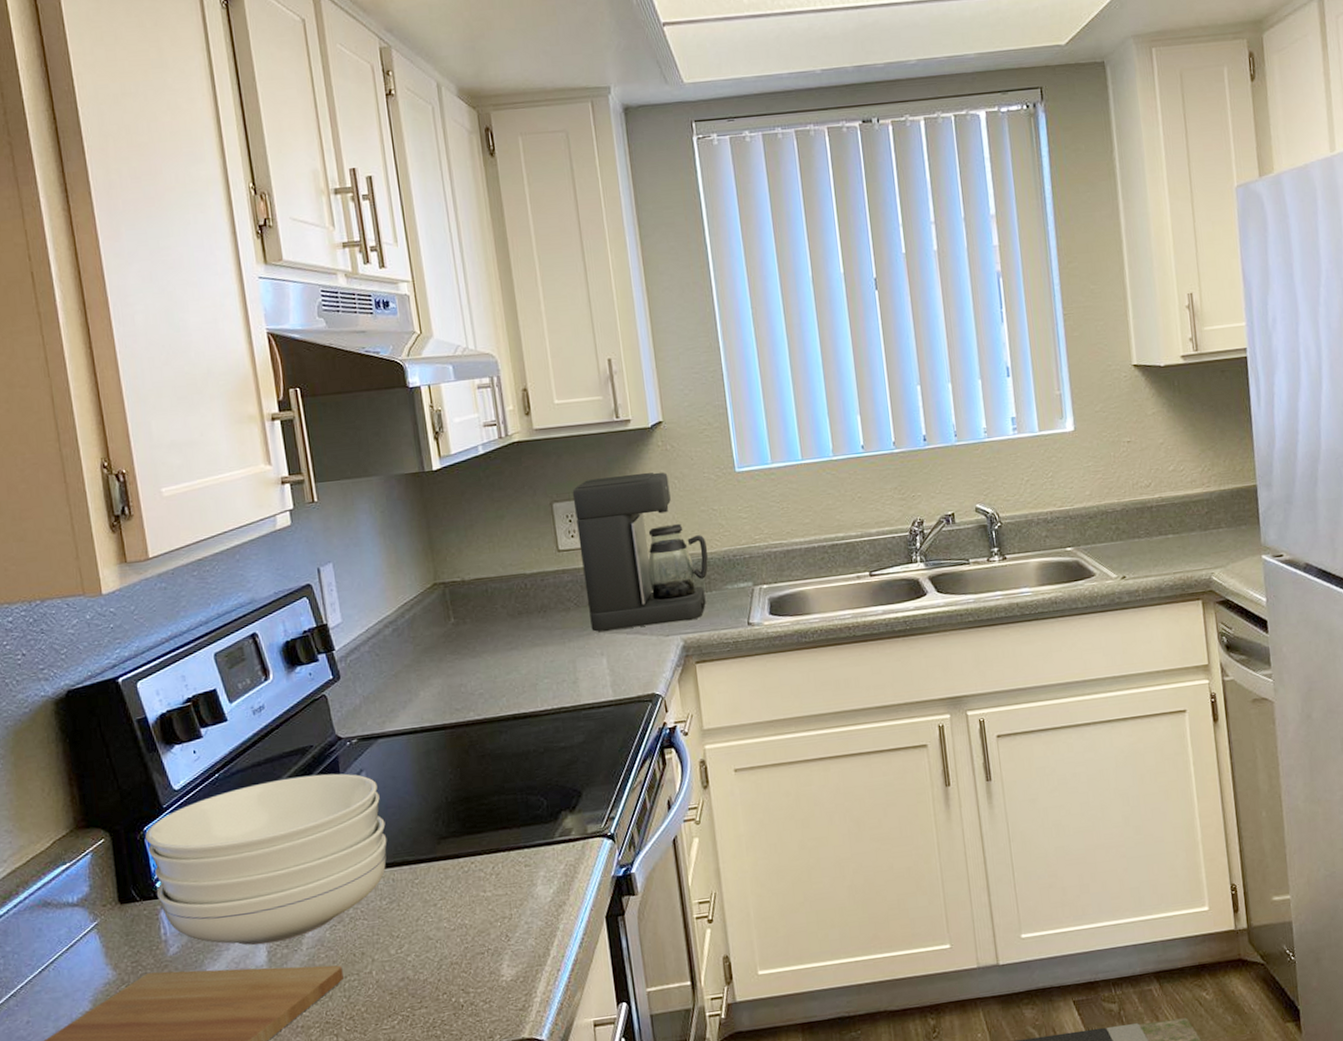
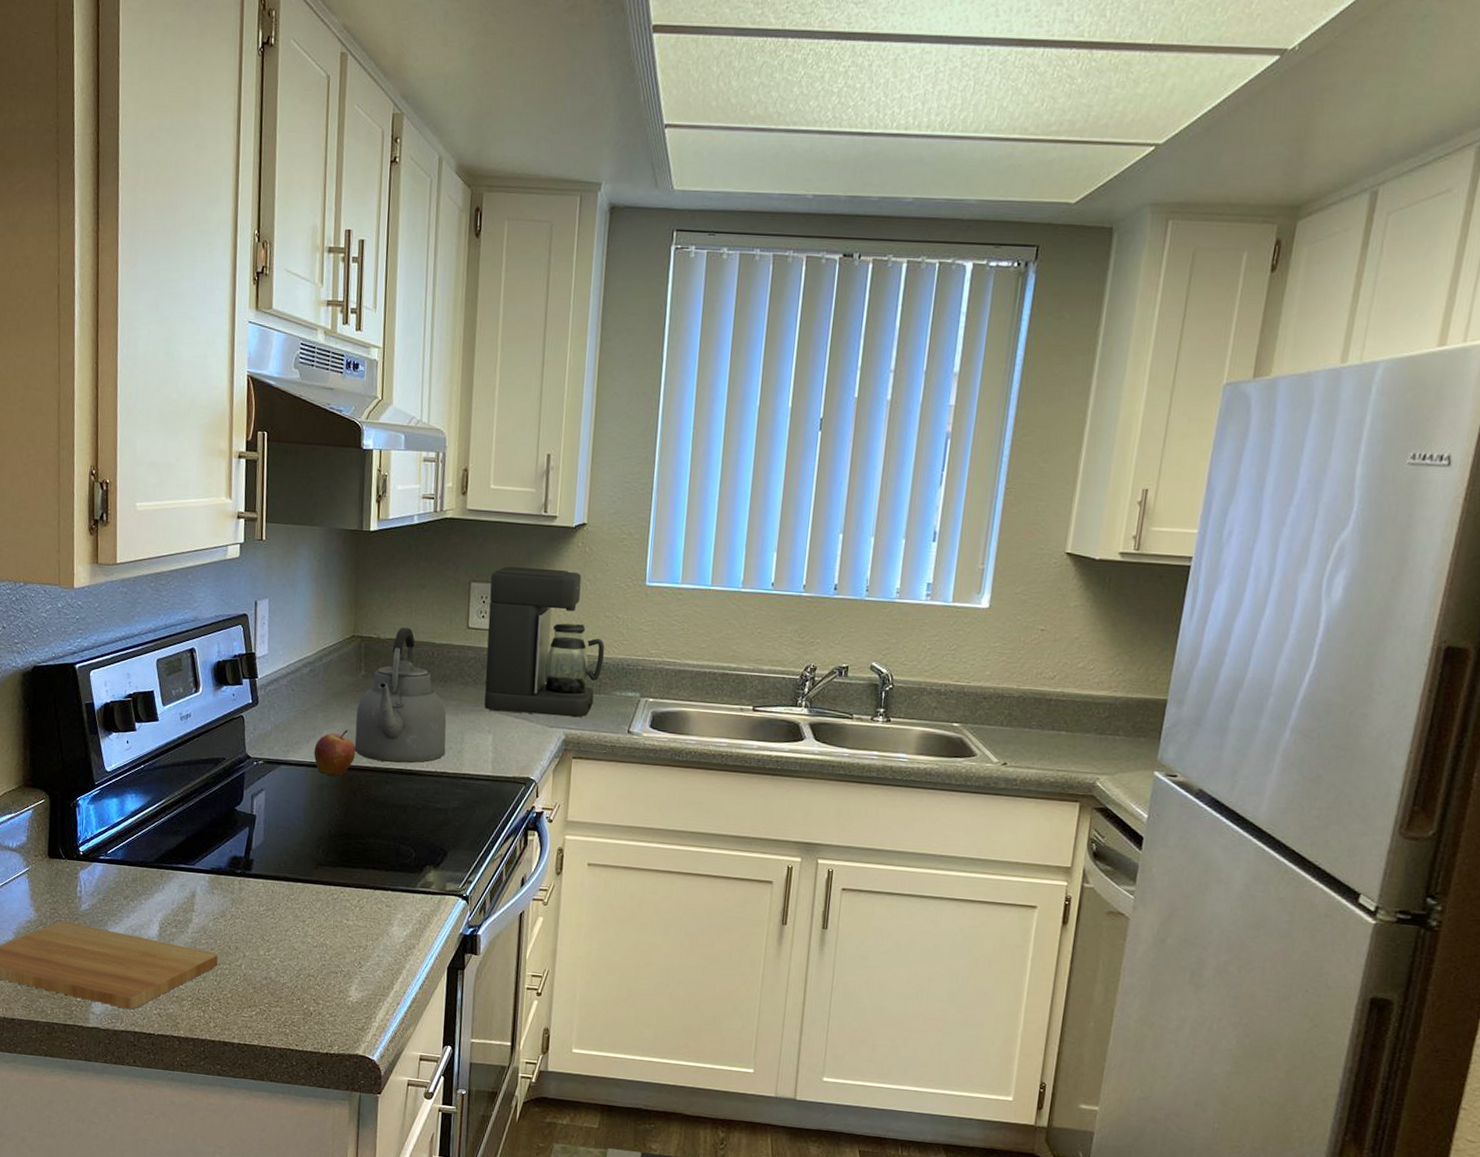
bowl: present [145,773,387,946] -> none [77,781,274,921]
fruit: none [412,685,461,739] -> present [314,730,356,777]
kettle: none [452,563,559,712] -> present [354,627,447,764]

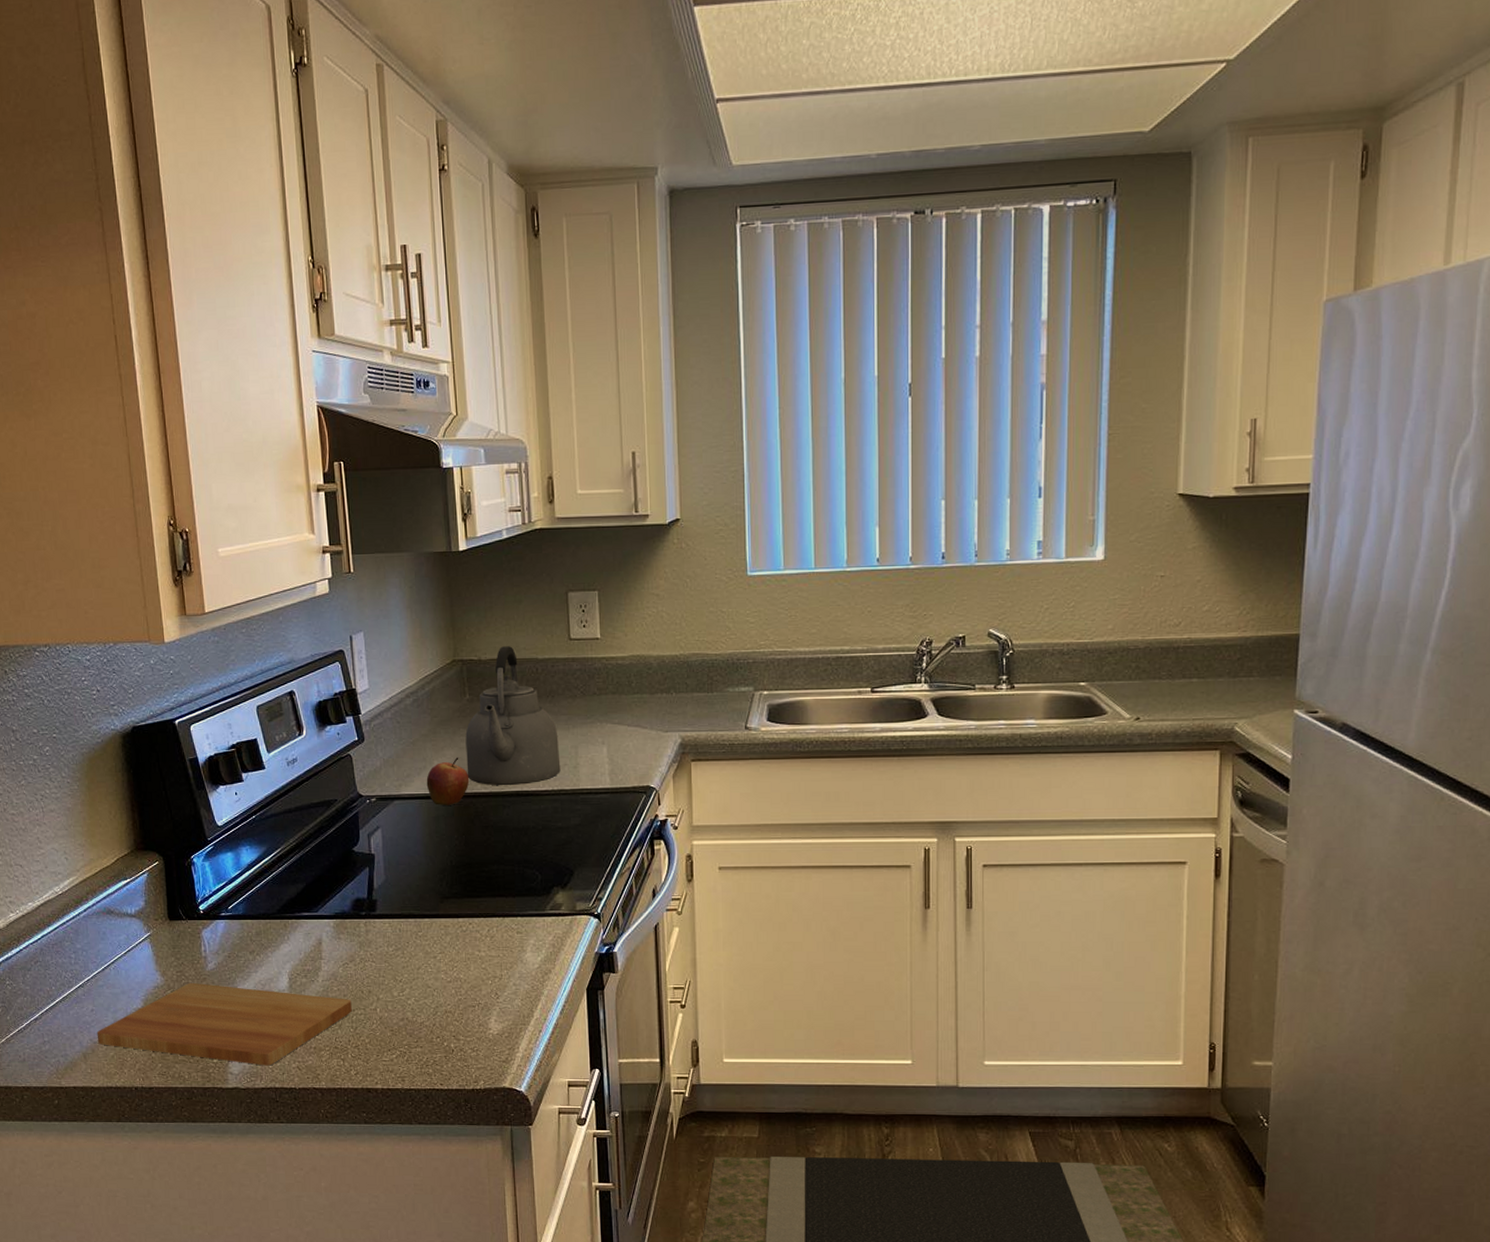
coffee maker: present [484,566,605,718] -> none [587,570,713,722]

